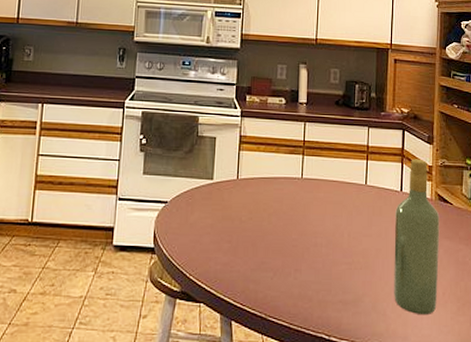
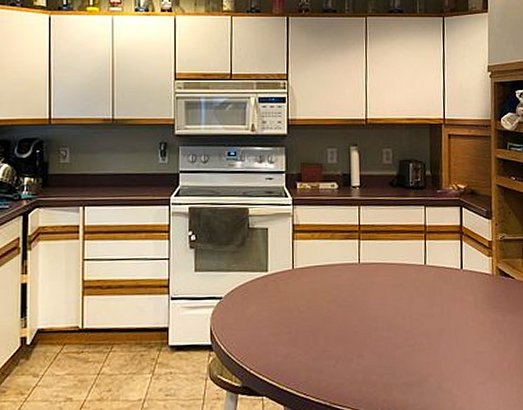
wine bottle: present [394,158,440,316] -> none [456,234,503,391]

